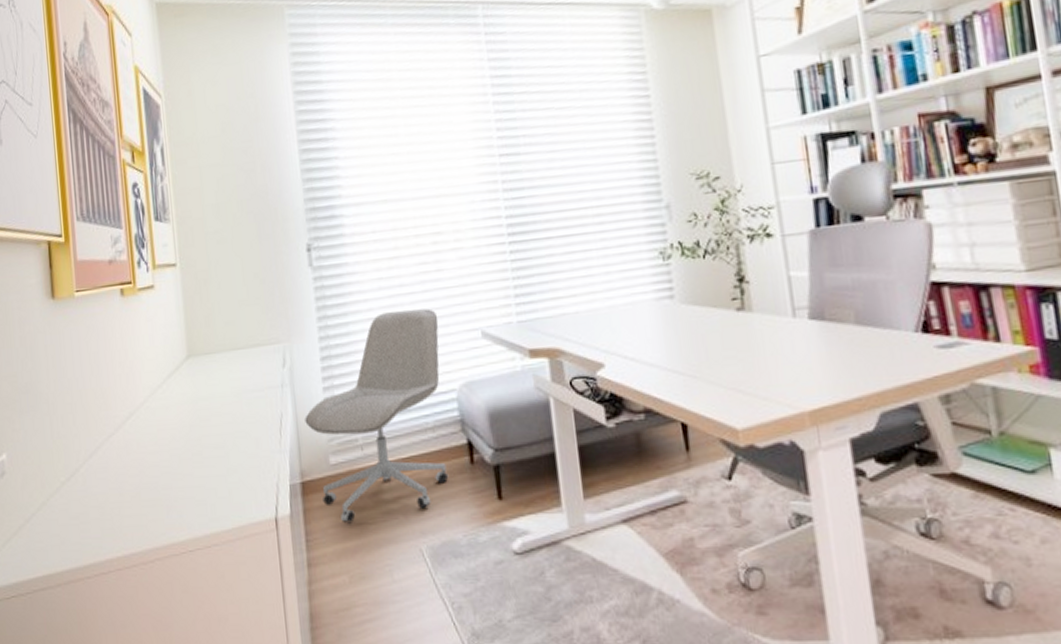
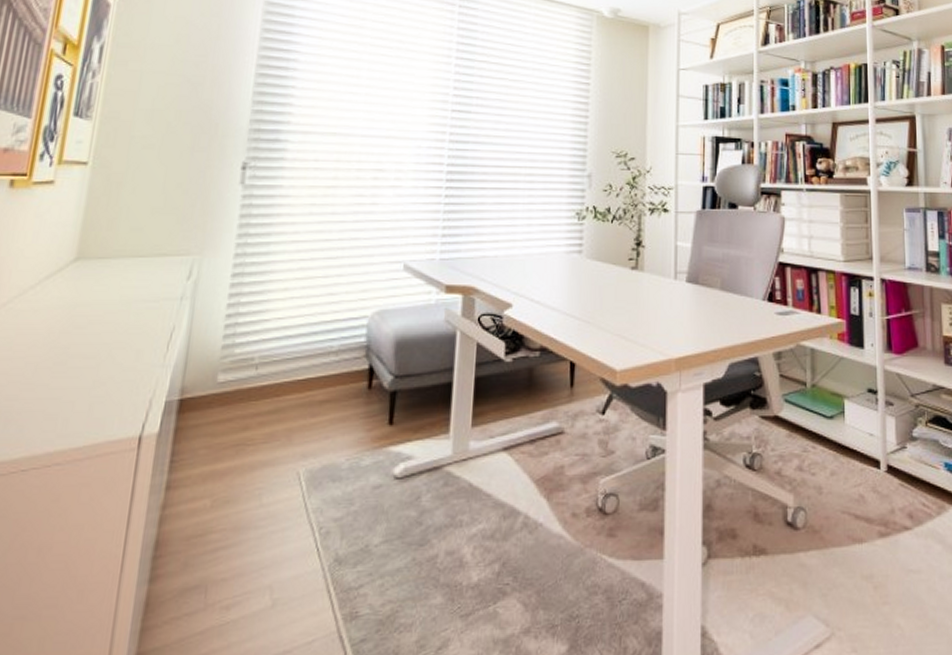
office chair: present [305,309,449,524] -> none [199,237,364,444]

